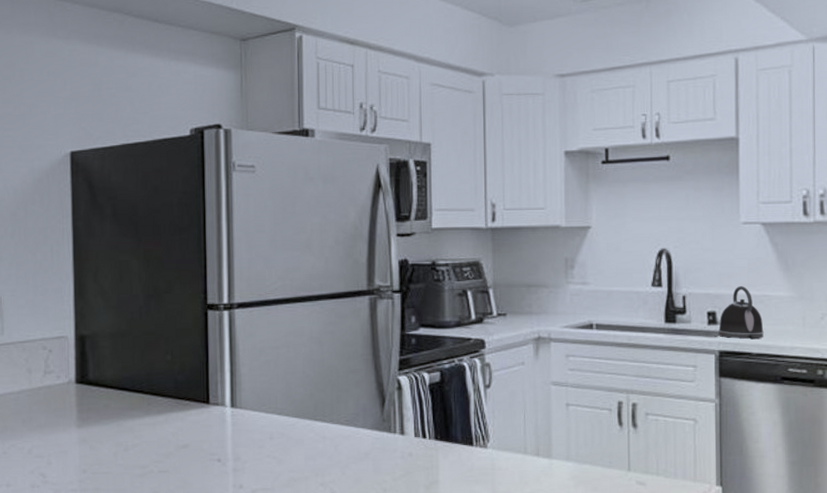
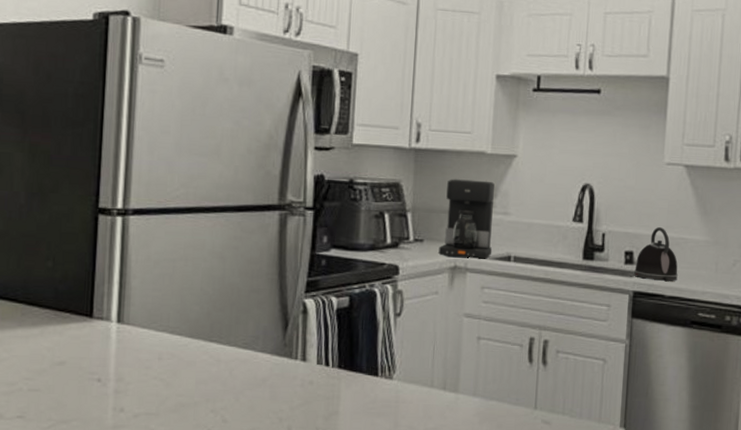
coffee maker: none [522,253,574,330] -> present [438,179,495,260]

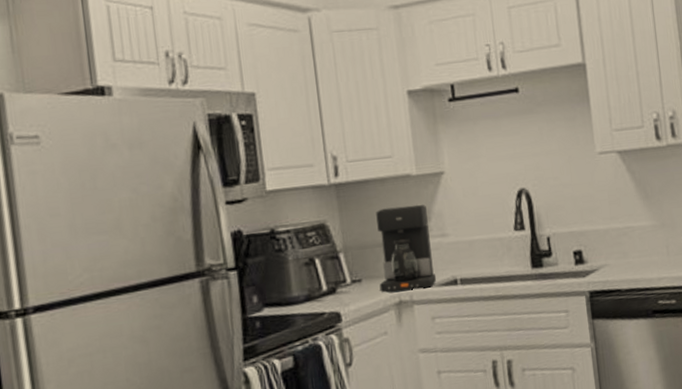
kettle: present [634,227,679,281] -> none [586,220,632,277]

